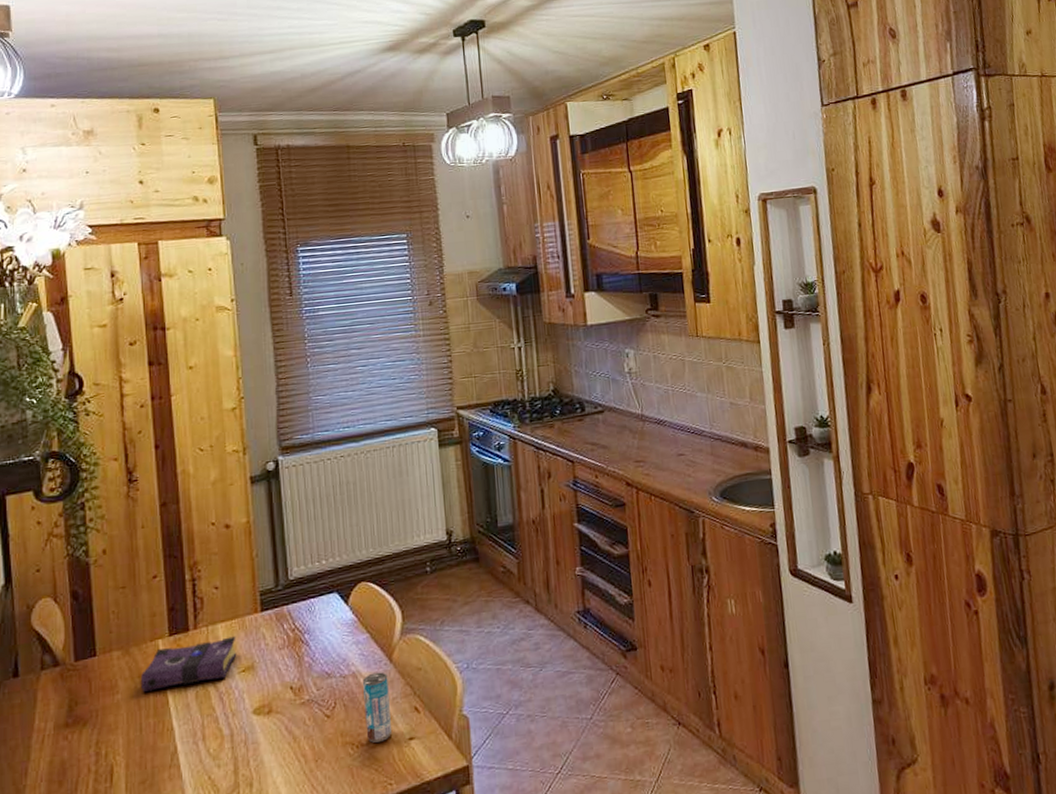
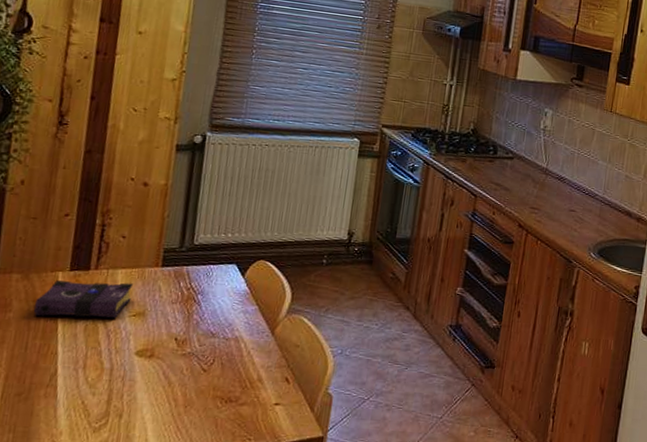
beverage can: present [363,671,393,743] -> none [236,341,267,402]

